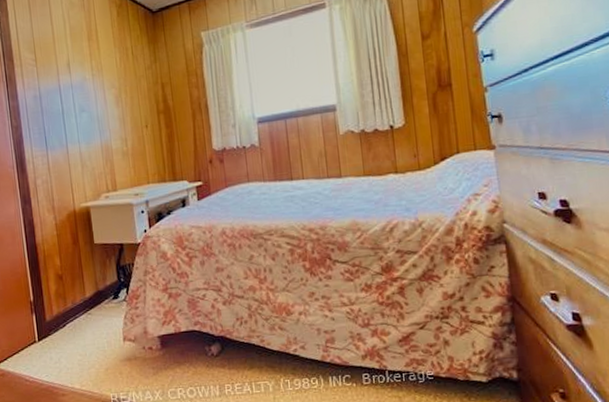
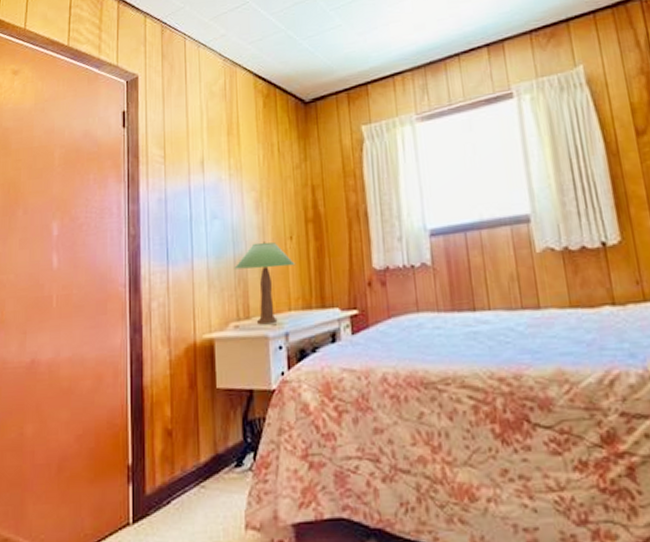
table lamp: none [101,130,152,196] -> present [234,242,297,325]

